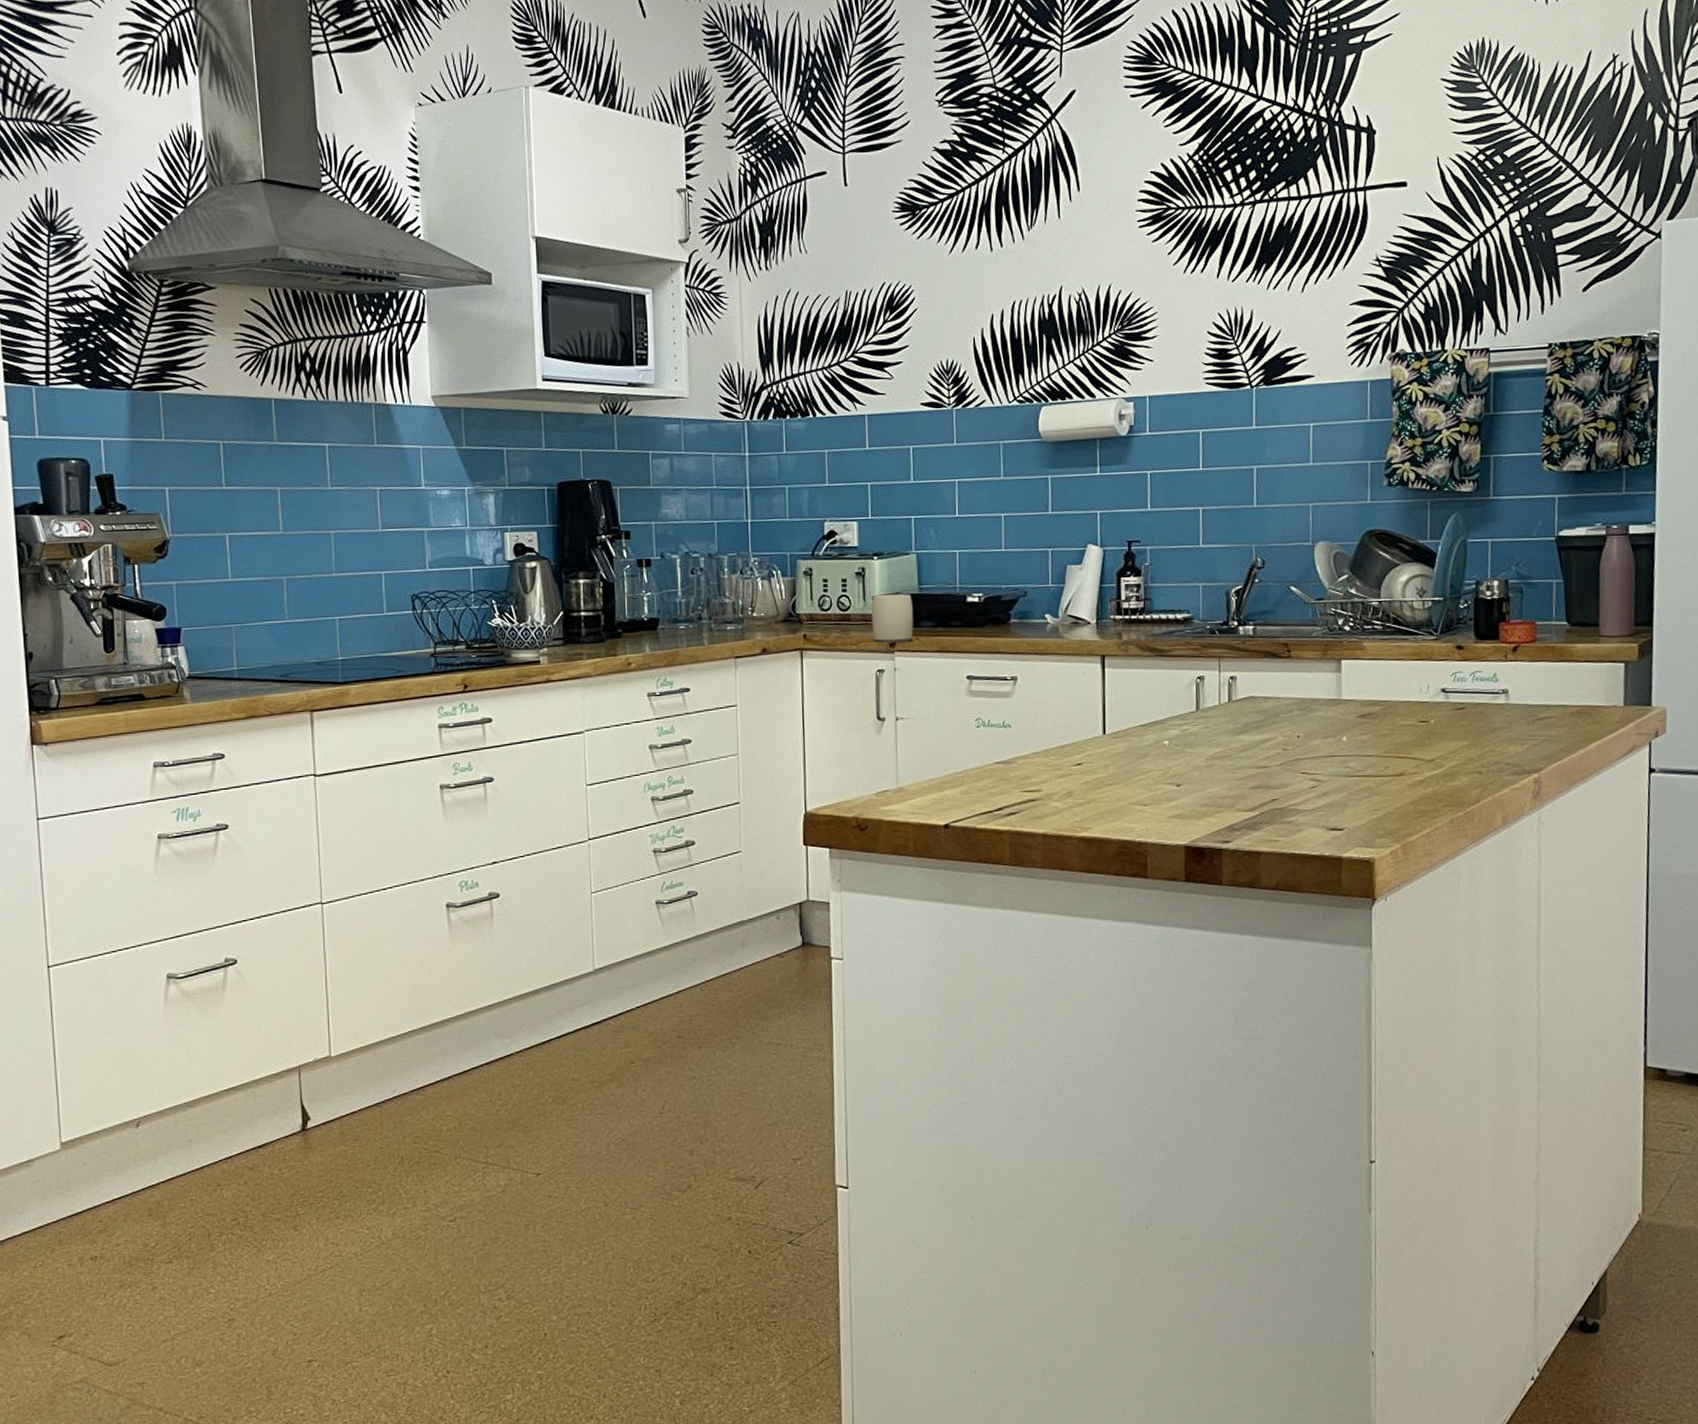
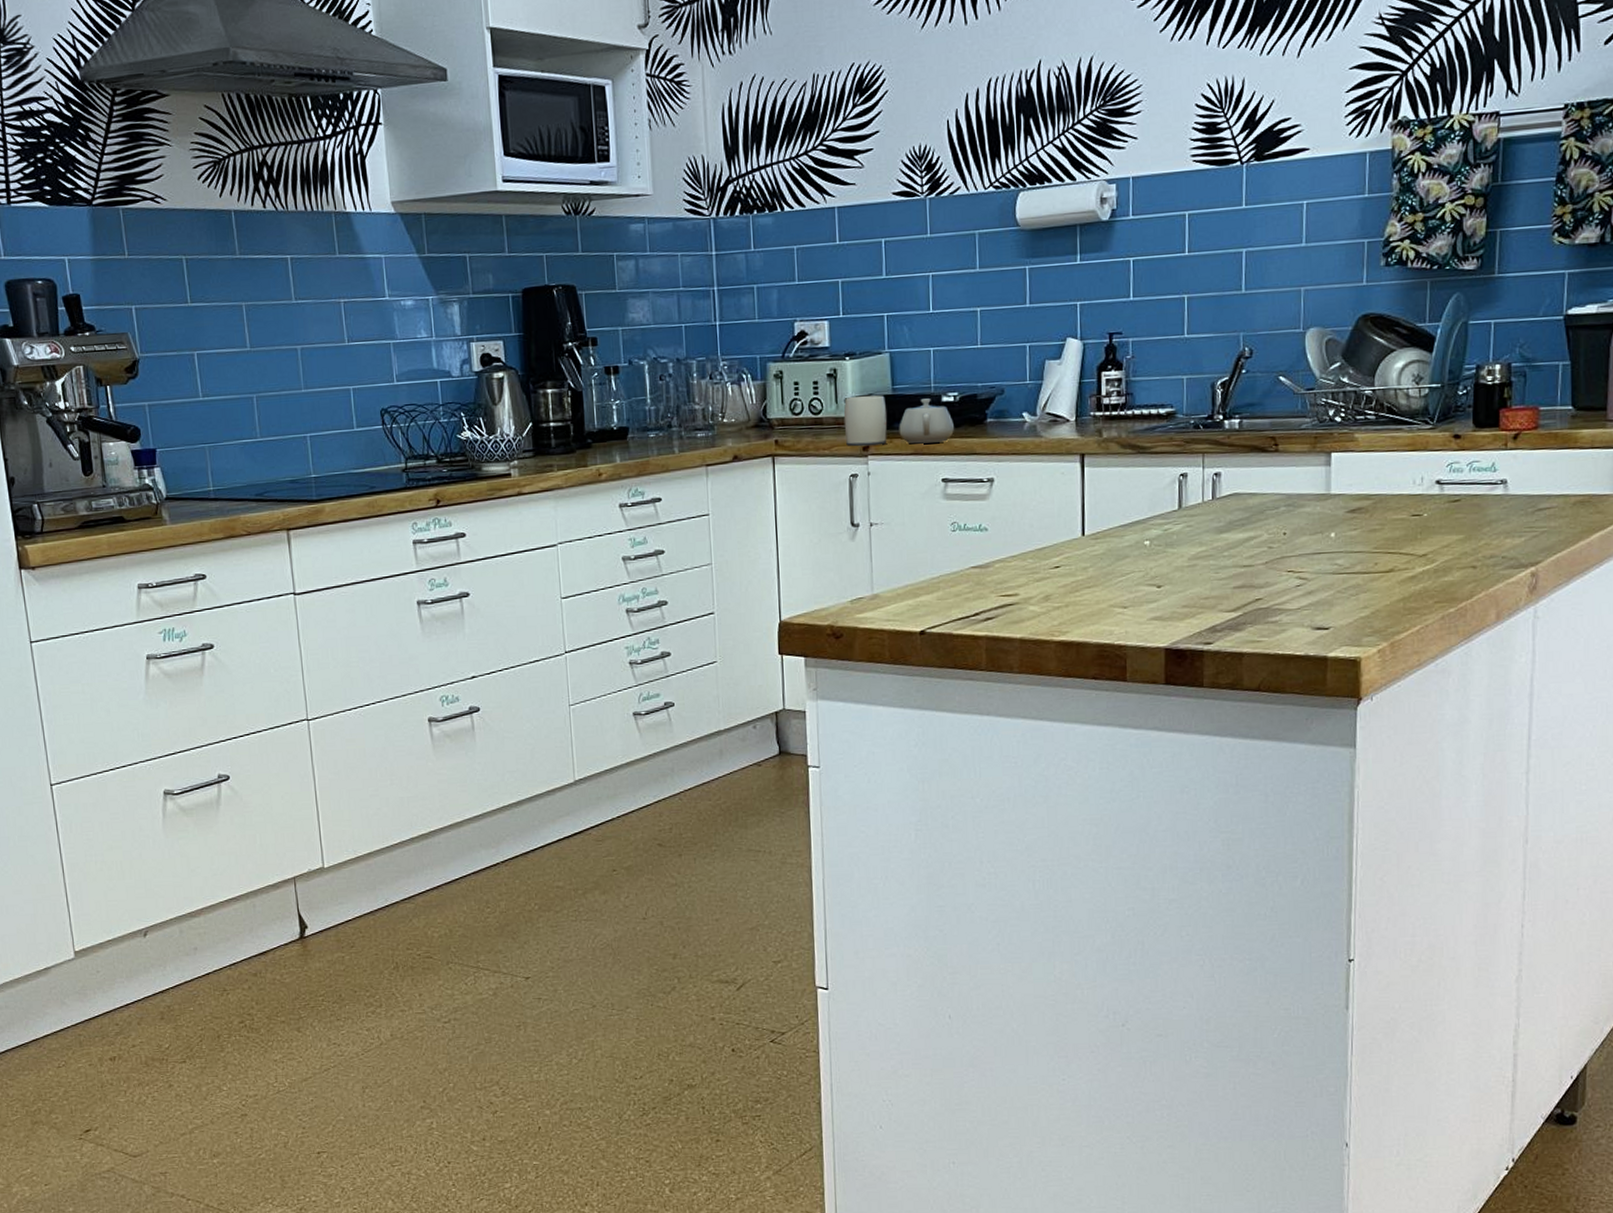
teapot: none [925,598,980,642] -> present [899,398,955,444]

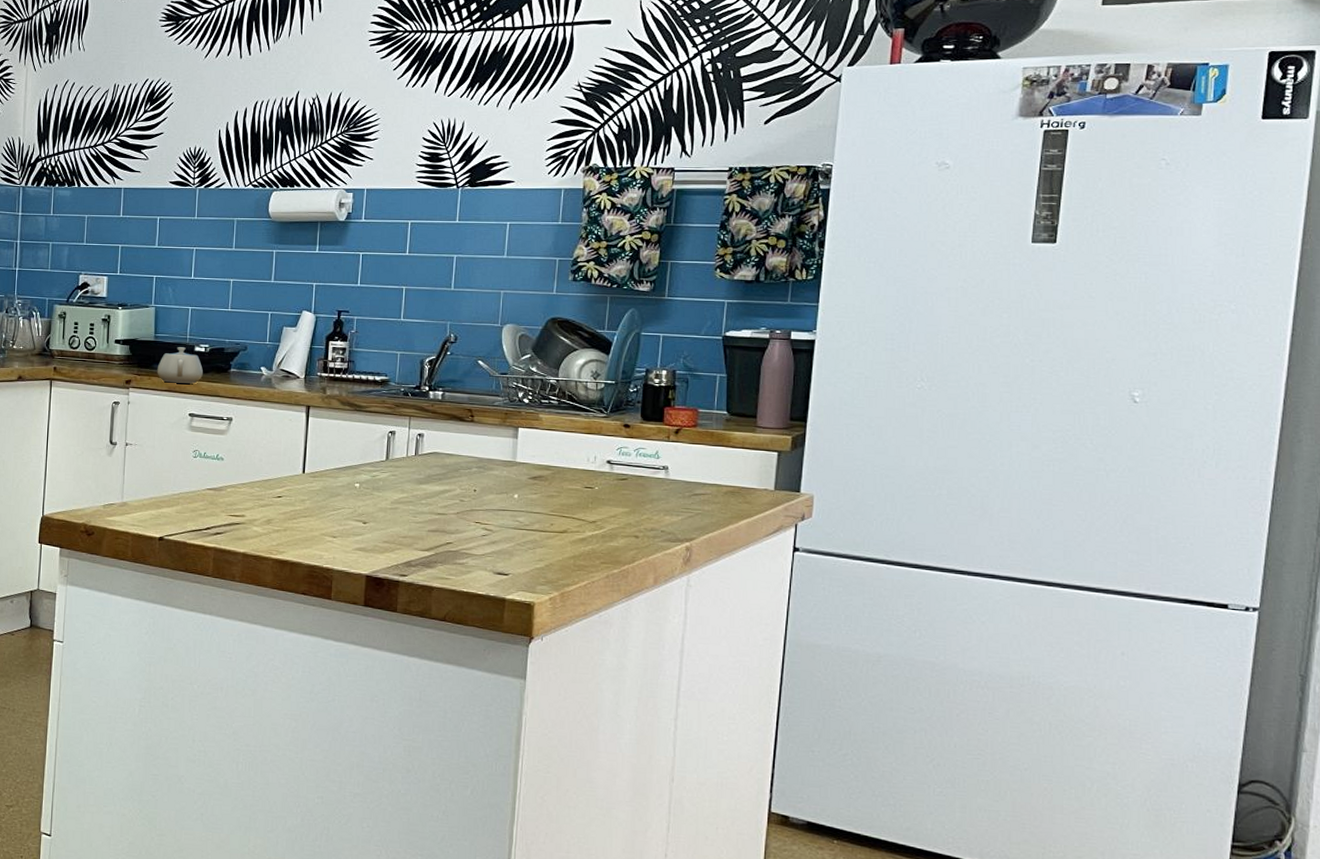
mug: present [843,395,888,447] -> none [112,338,149,381]

